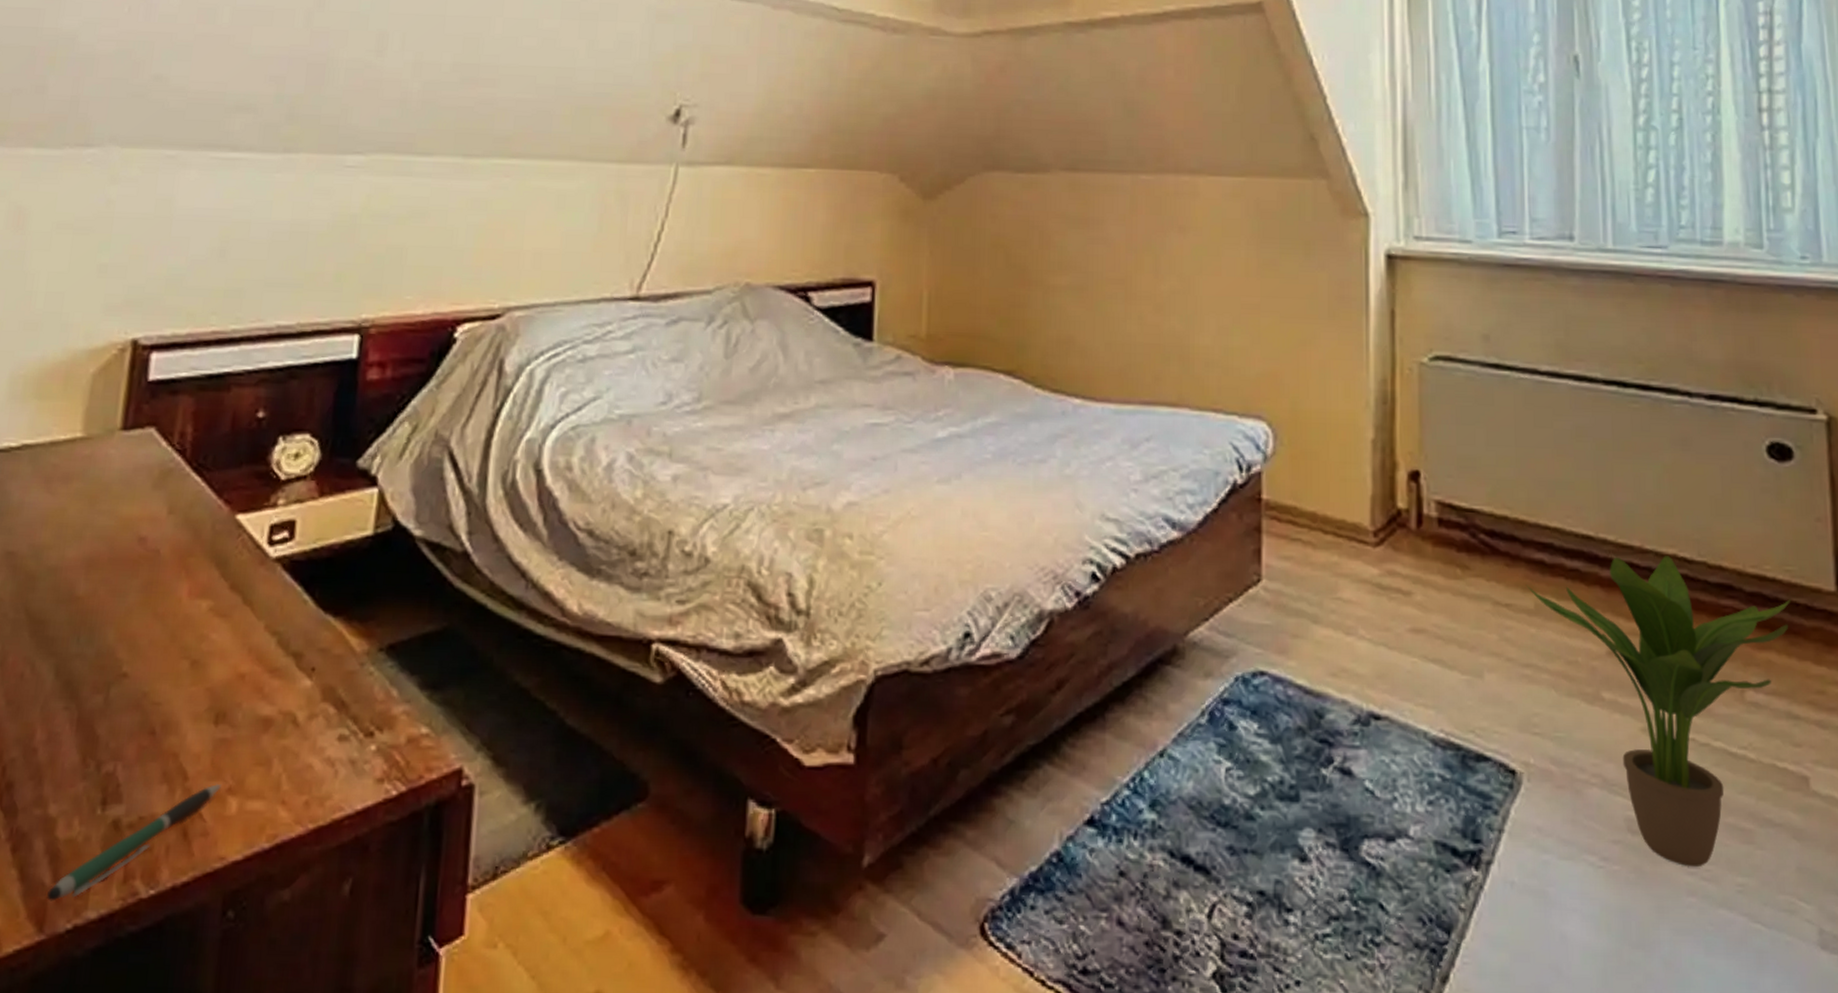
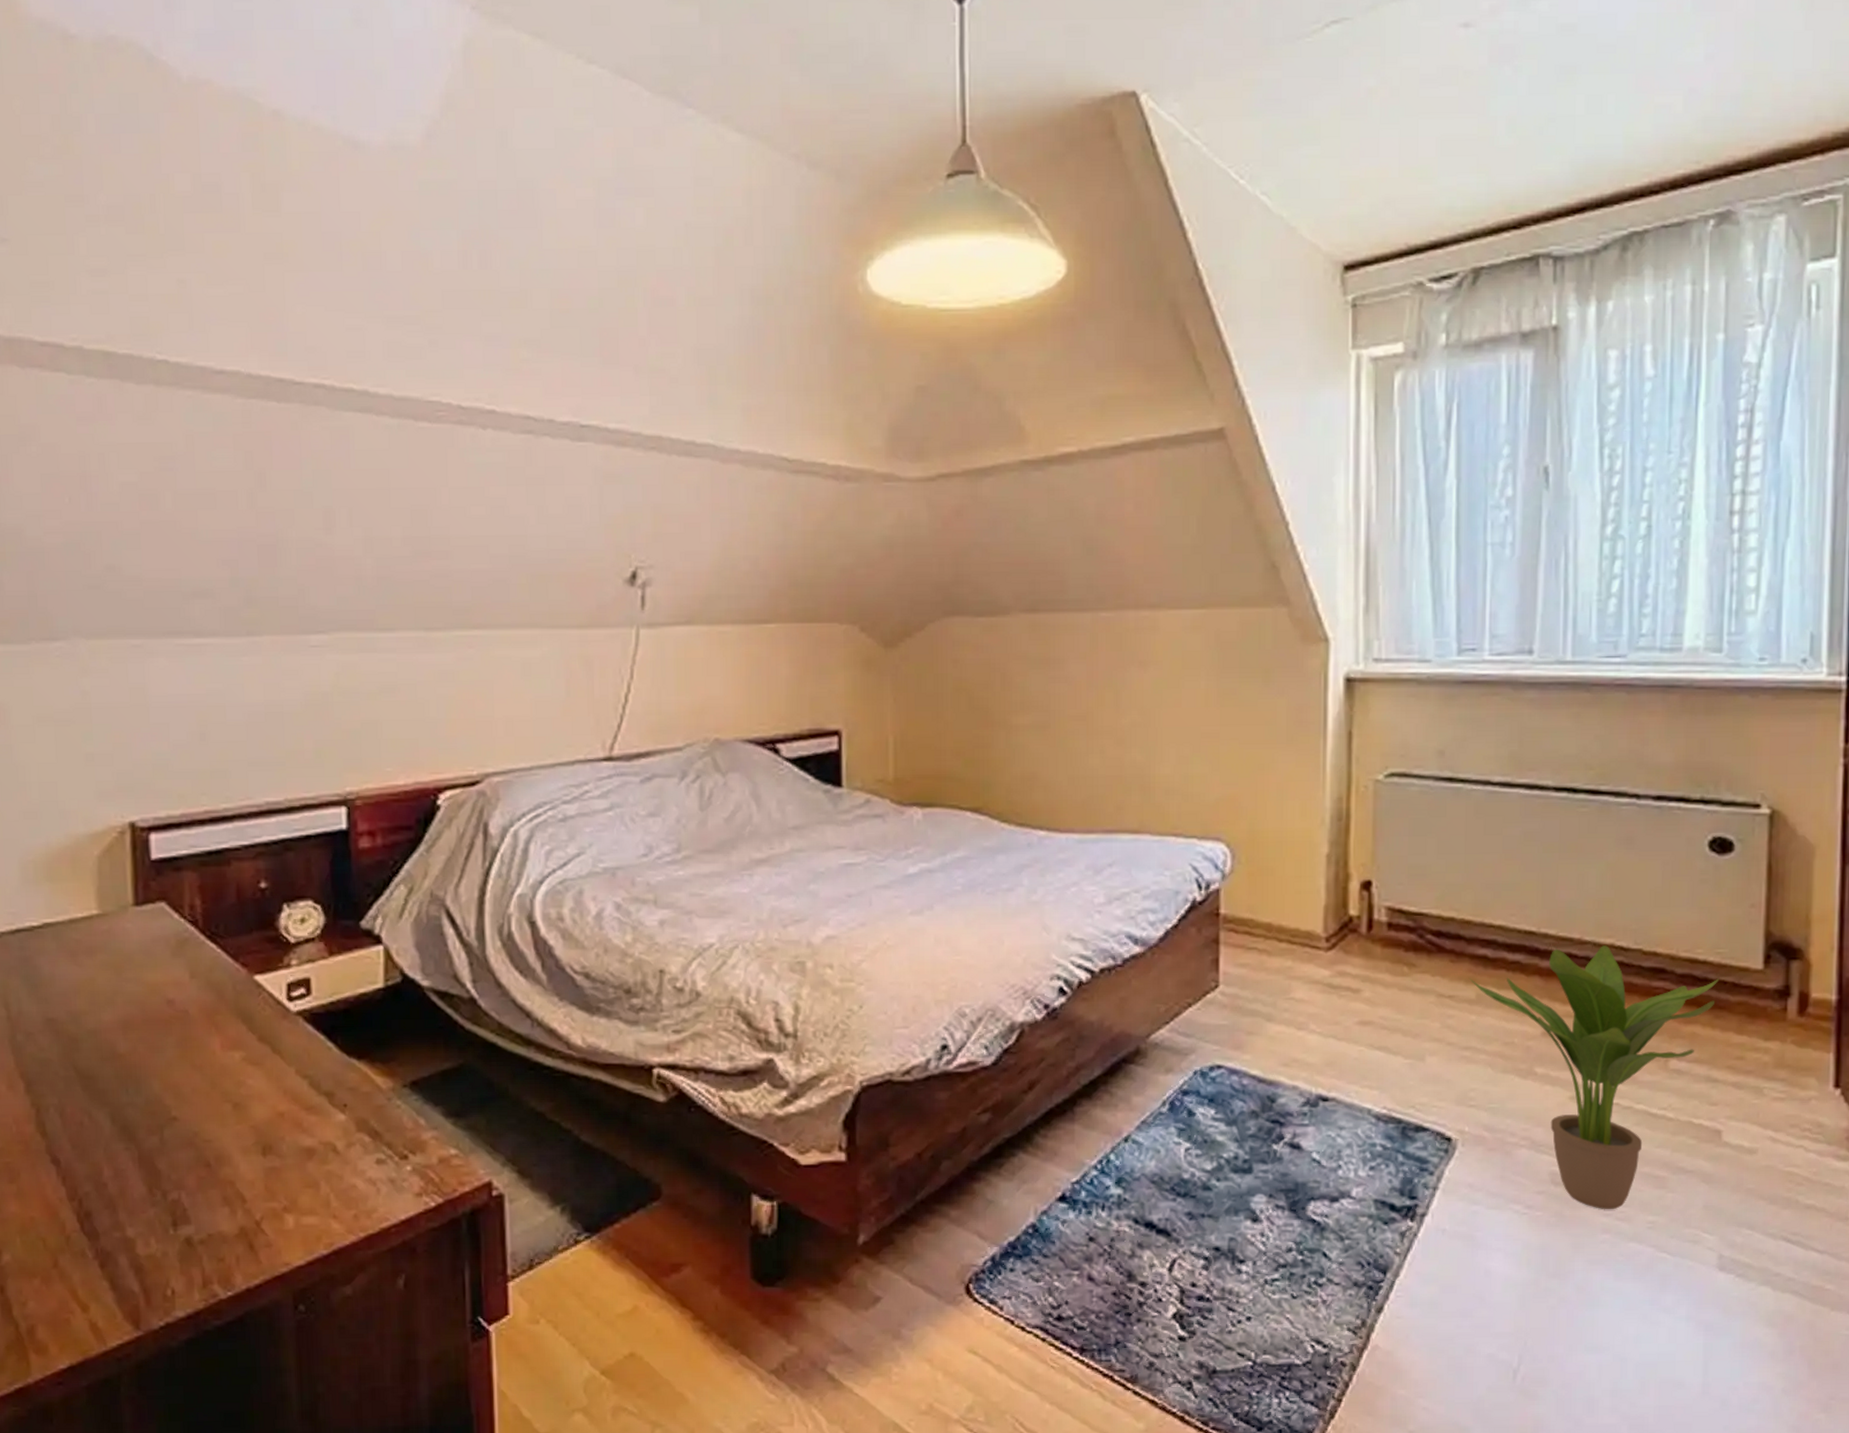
pen: present [47,784,221,901] -> none [138,1205,277,1305]

